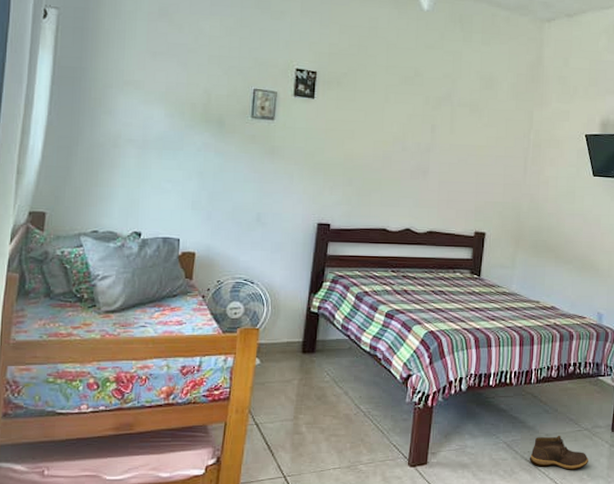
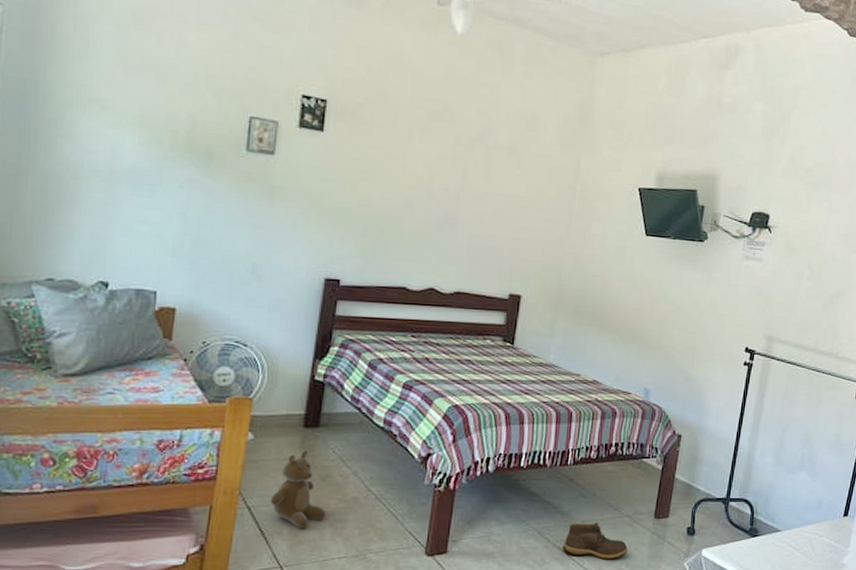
teddy bear: none [275,373,323,443] -> present [270,450,327,529]

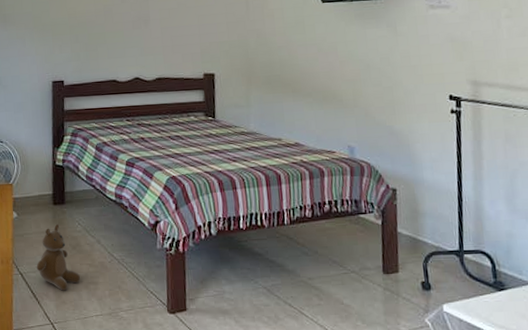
boot: present [562,523,629,560] -> none [293,279,362,316]

